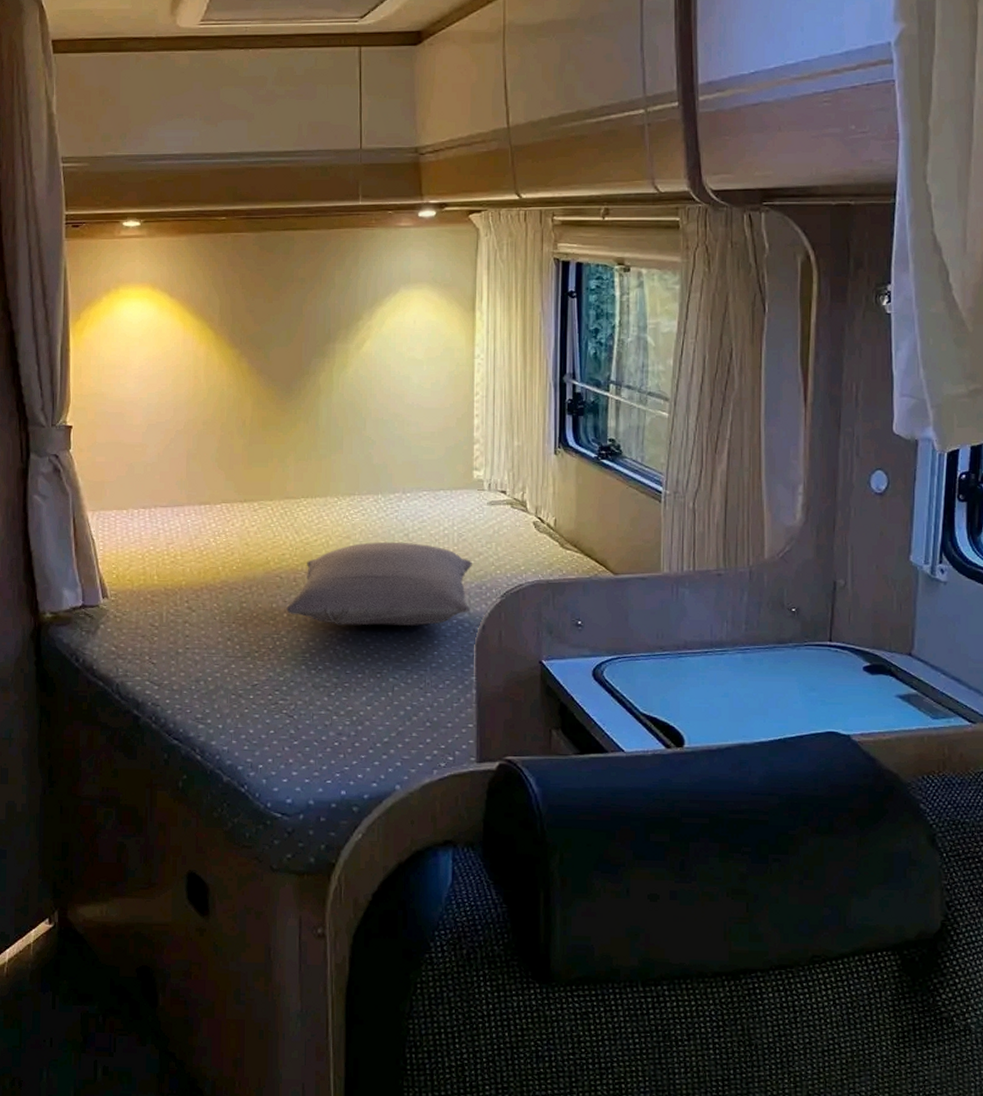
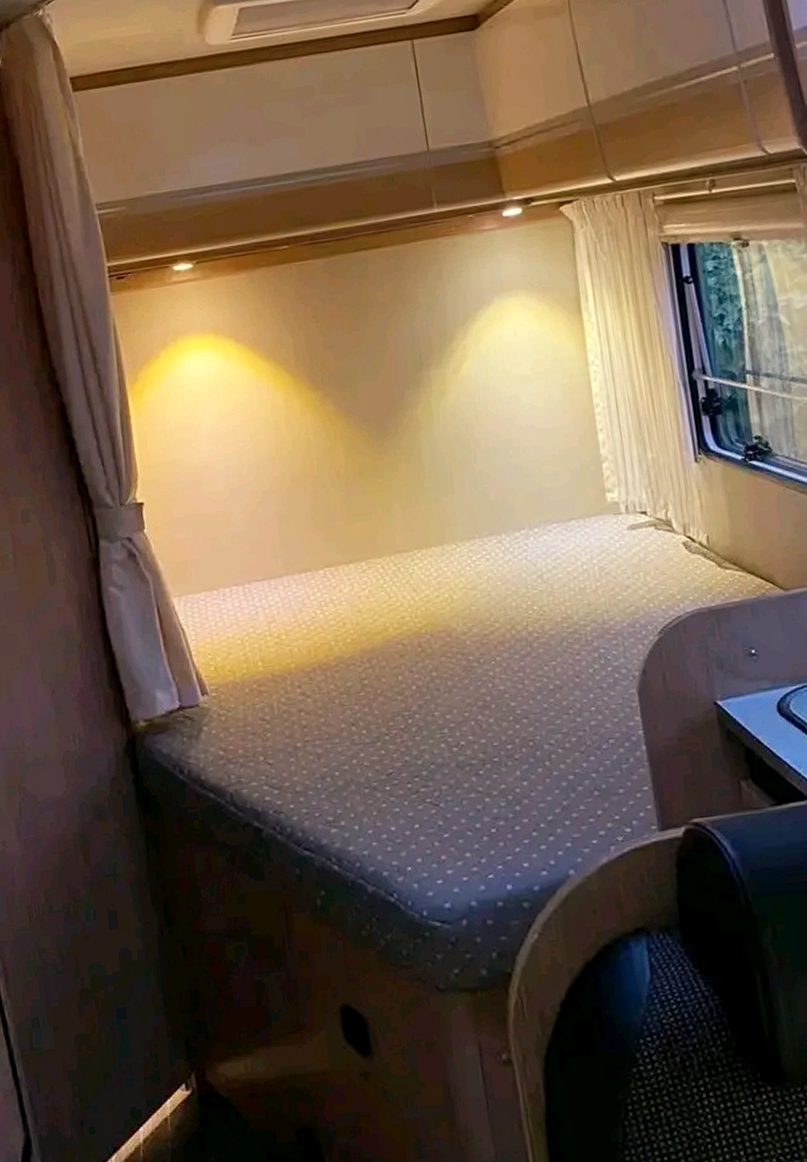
pillow: present [286,541,472,627] -> none [414,584,625,691]

